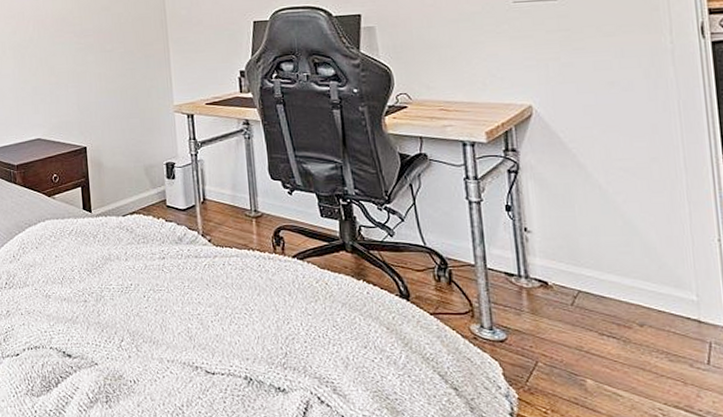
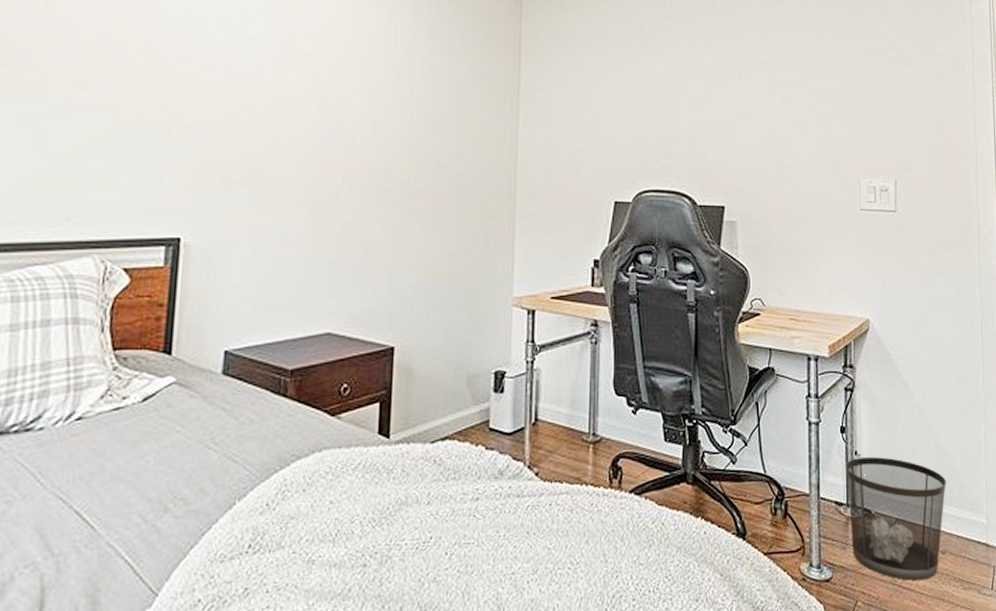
waste bin: none [513,232,642,349] -> present [845,456,947,581]

